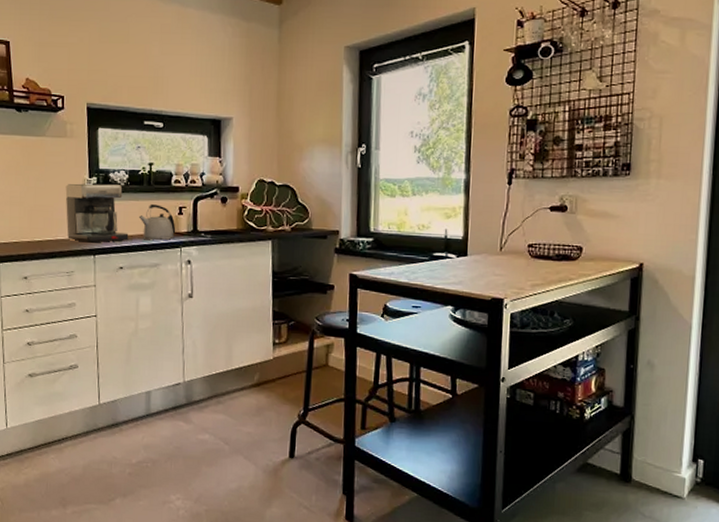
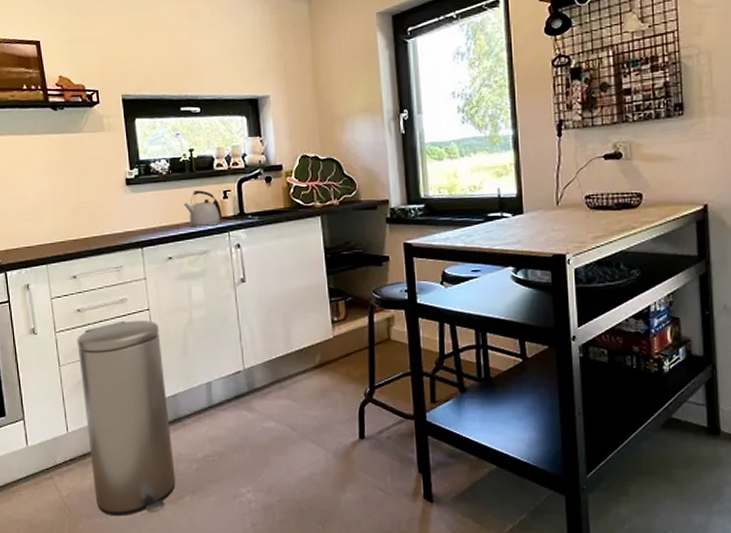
pedal bin: none [23,325,109,512] -> present [77,320,176,515]
coffee maker: present [65,183,129,243] -> none [107,173,175,236]

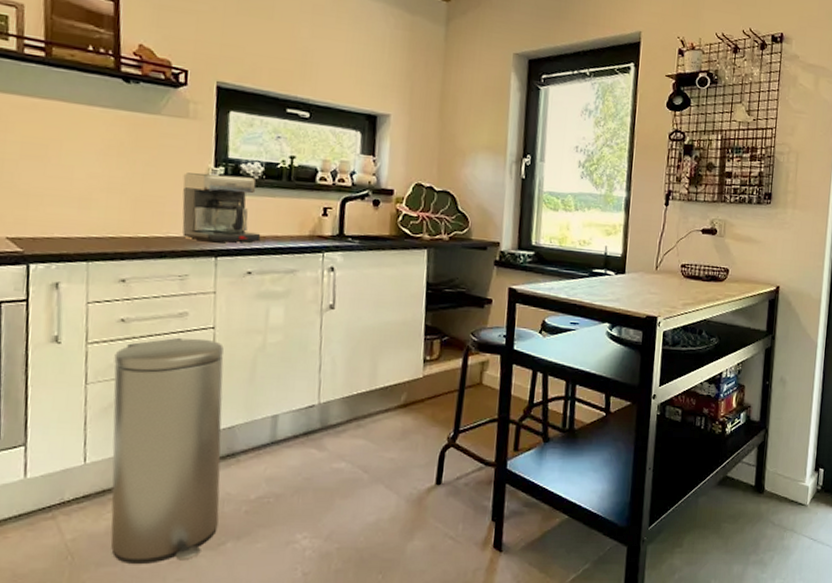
coffee maker: none [107,173,175,236] -> present [182,172,261,243]
kettle: present [183,190,223,227] -> none [274,202,319,244]

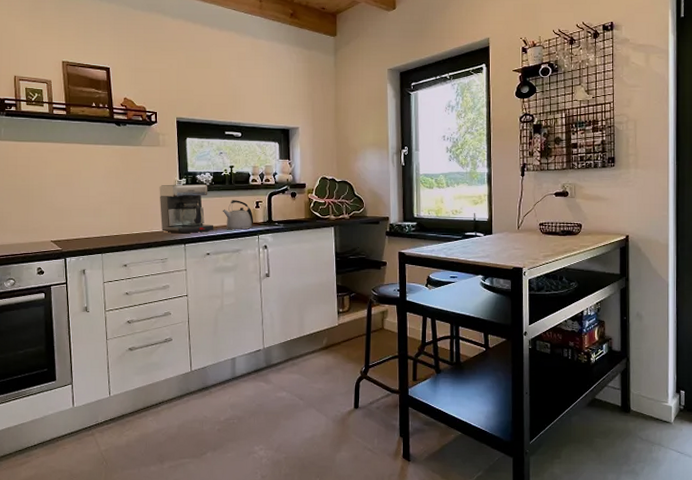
pedal bin: present [110,338,224,564] -> none [123,304,200,468]
kettle: none [274,202,319,244] -> present [222,200,254,229]

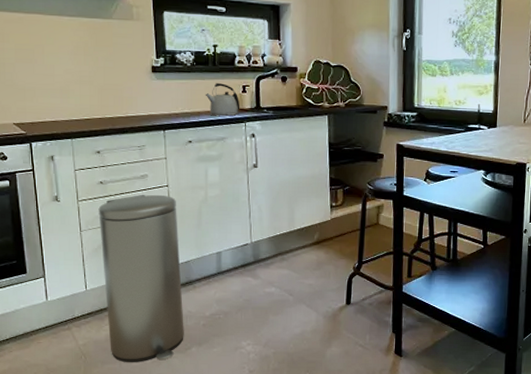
pedal bin: none [123,304,200,468] -> present [98,194,184,362]
coffee maker: present [159,183,214,234] -> none [134,63,196,119]

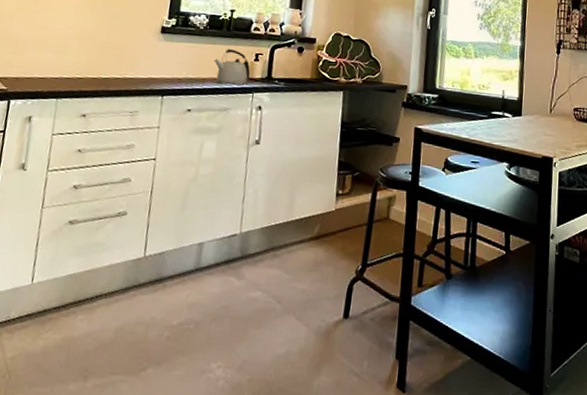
pedal bin: present [98,194,184,362] -> none [44,168,162,386]

